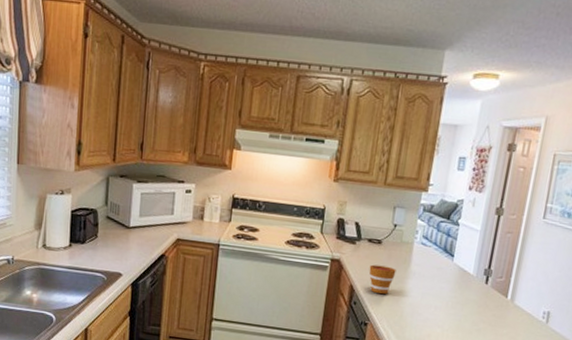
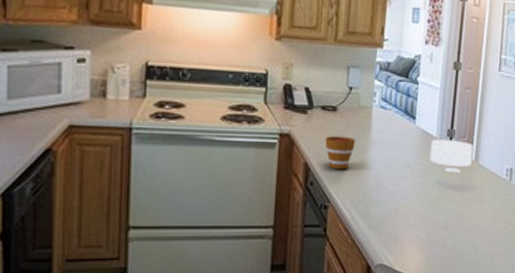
bowl: none [464,277,510,310] -> present [429,139,473,174]

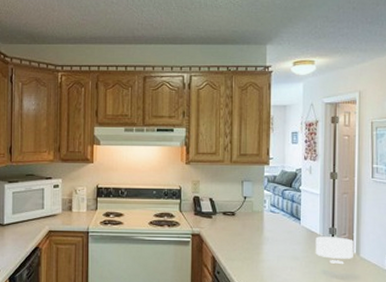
cup: present [325,136,356,169] -> none [227,235,251,261]

